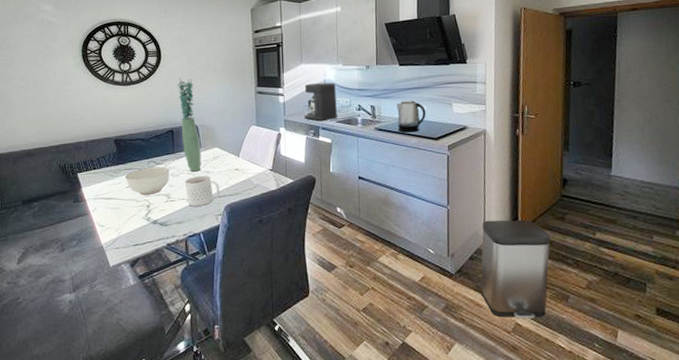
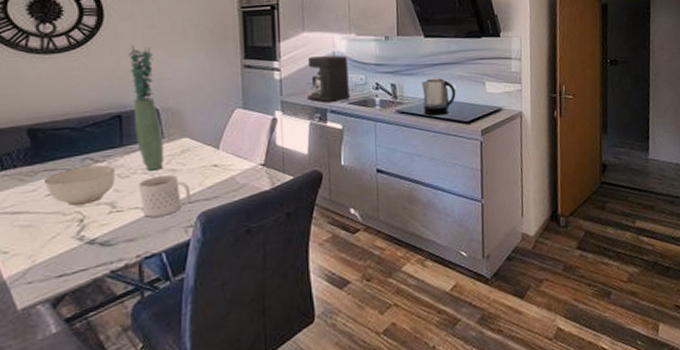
pedal bin: present [480,219,551,319] -> none [519,211,591,324]

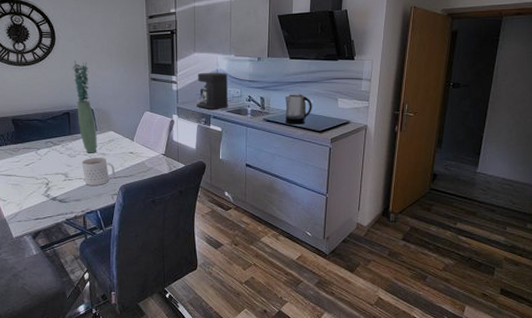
bowl: present [45,165,115,206] -> none [24,147,67,173]

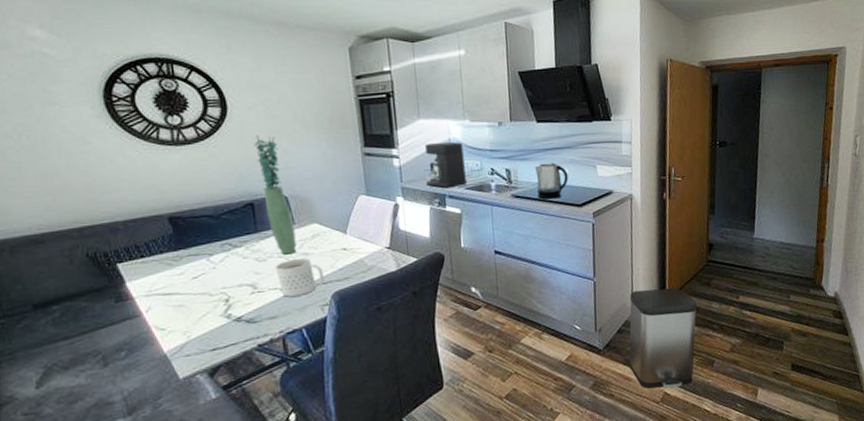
pedal bin: none [351,208,416,294] -> present [629,287,697,389]

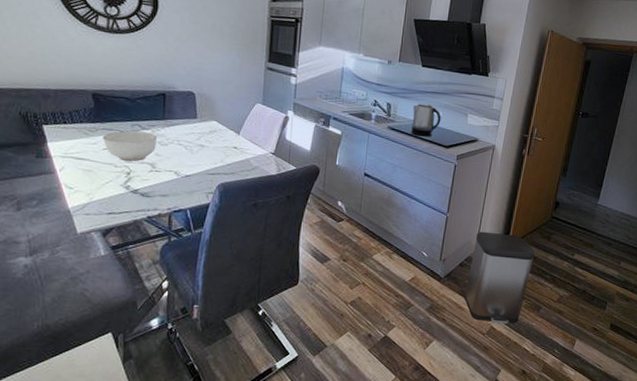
bowl: none [190,250,254,287] -> present [103,131,157,161]
vase: present [253,136,297,255] -> none [174,36,197,144]
mug: present [275,257,325,297] -> none [173,148,214,181]
coffee maker: present [425,141,468,188] -> none [316,69,354,111]

